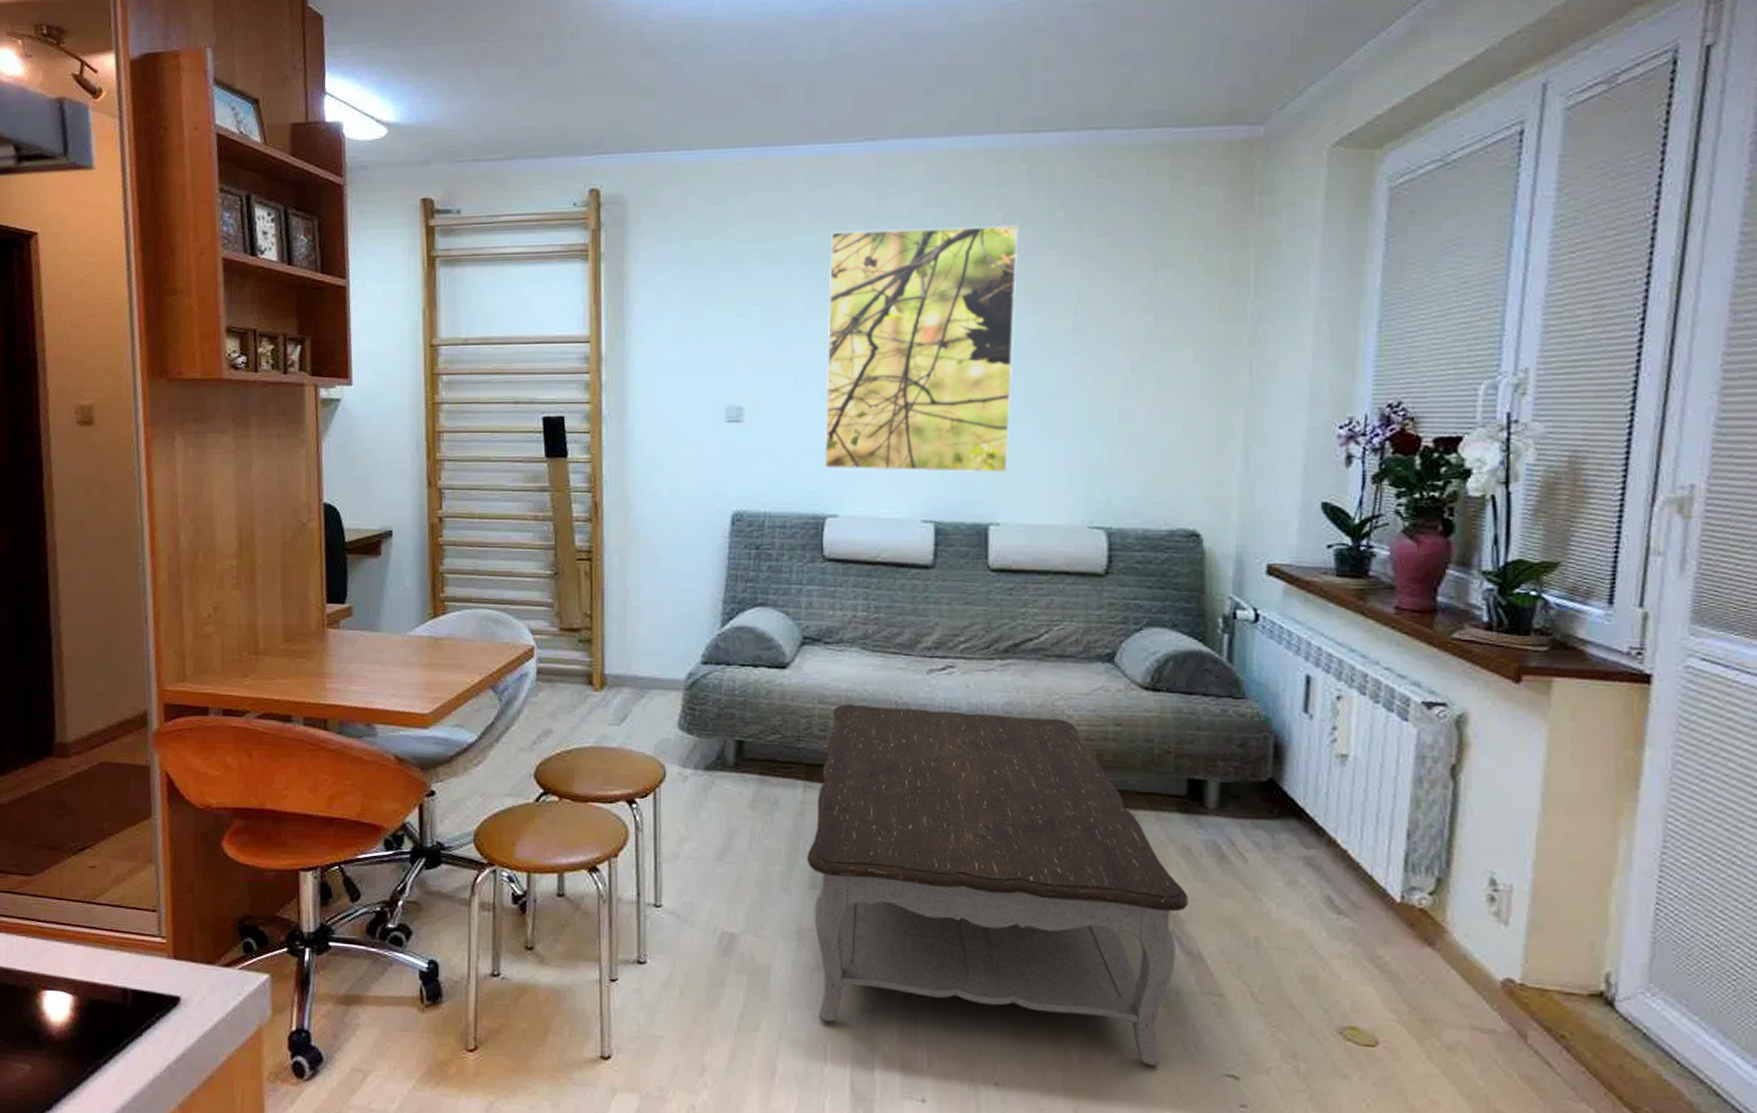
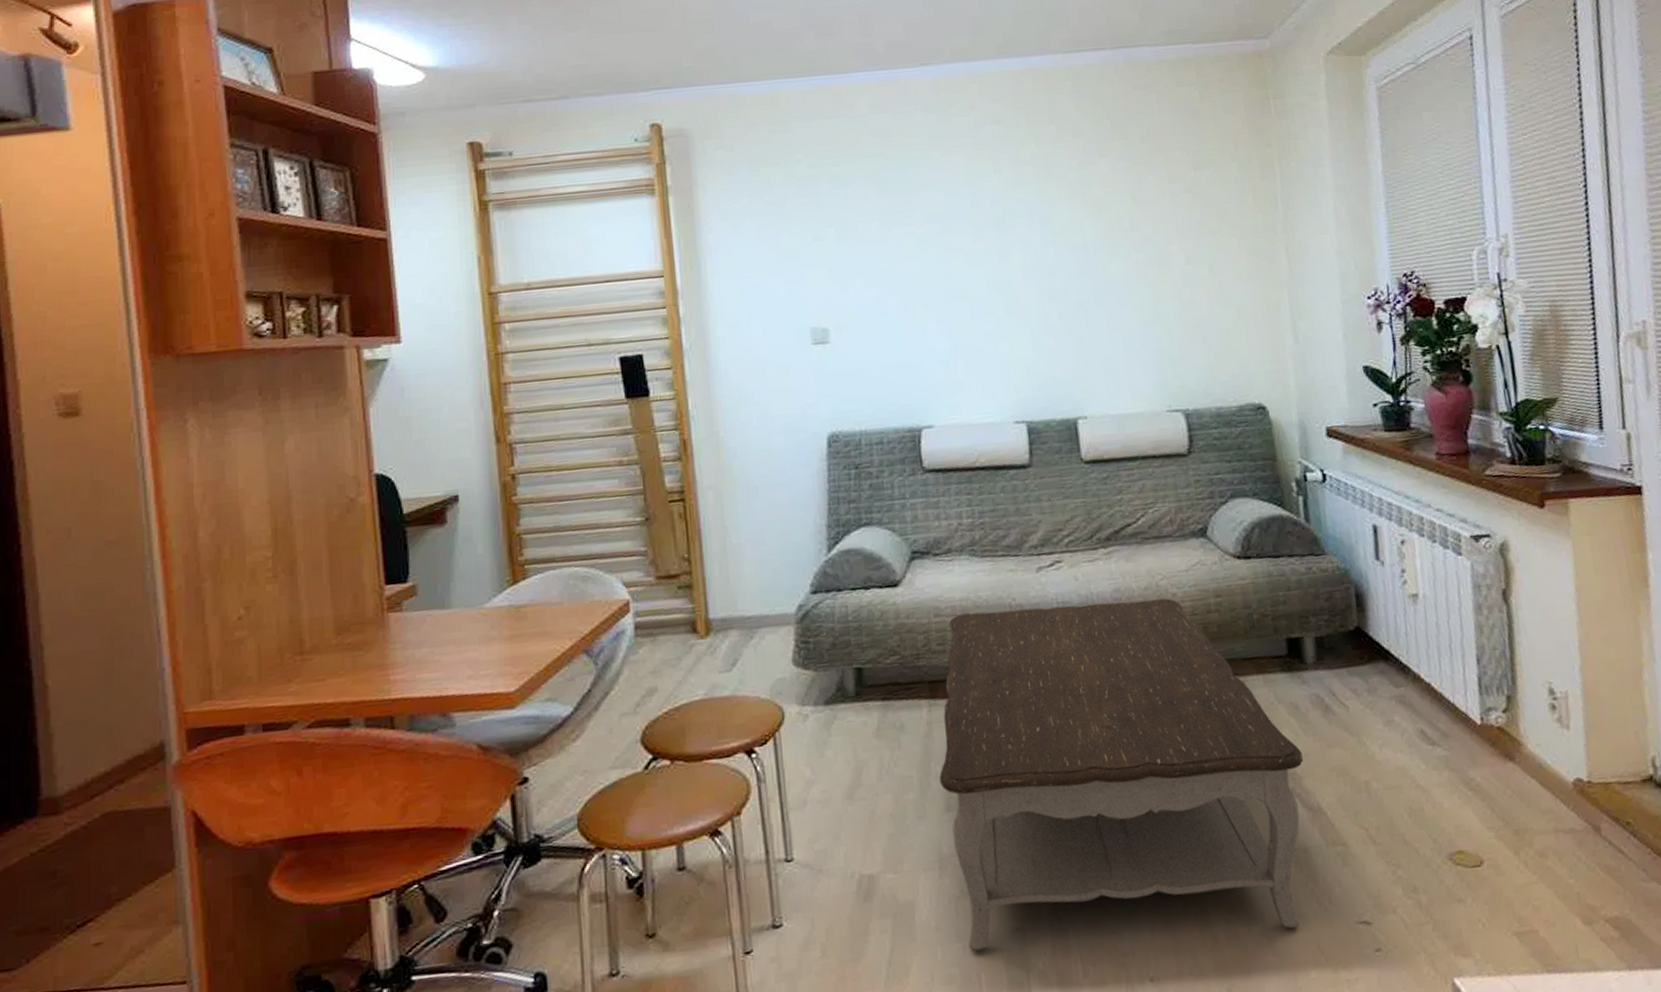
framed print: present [824,225,1018,473] -> none [897,137,1089,381]

